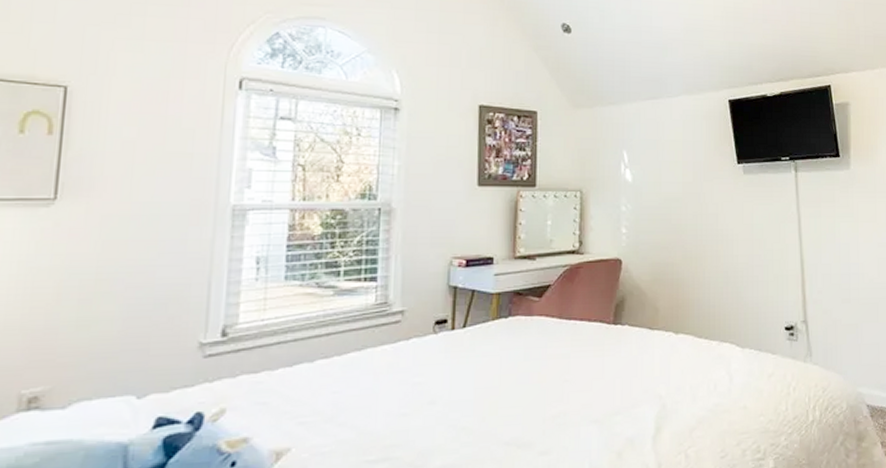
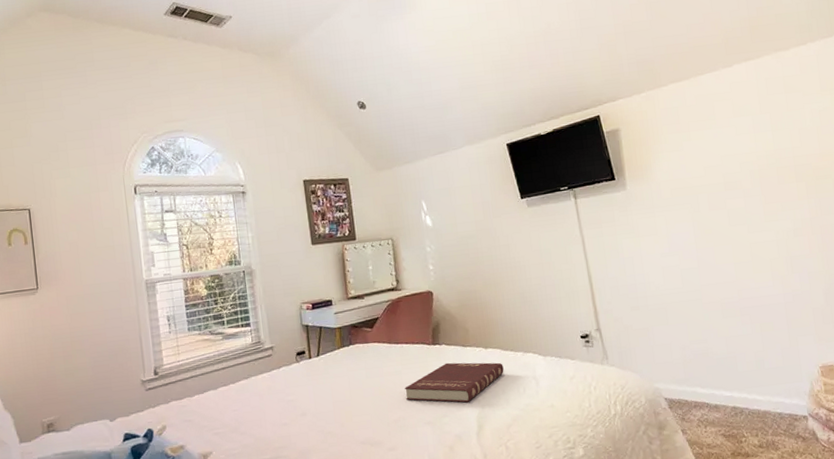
book: none [571,347,694,398] -> present [405,362,504,403]

